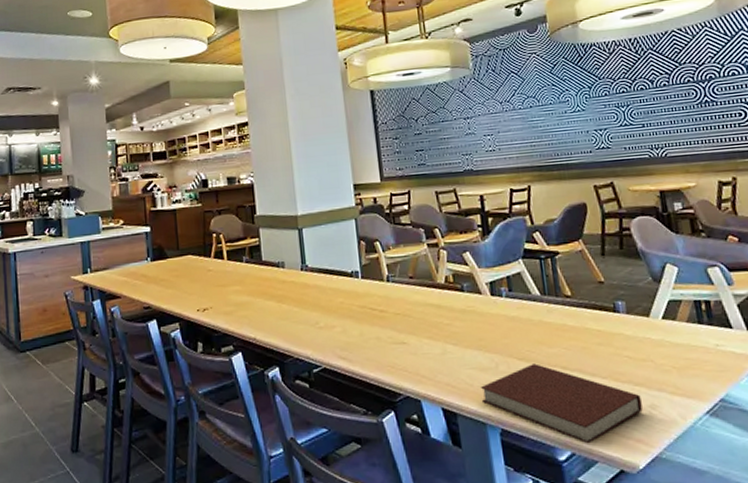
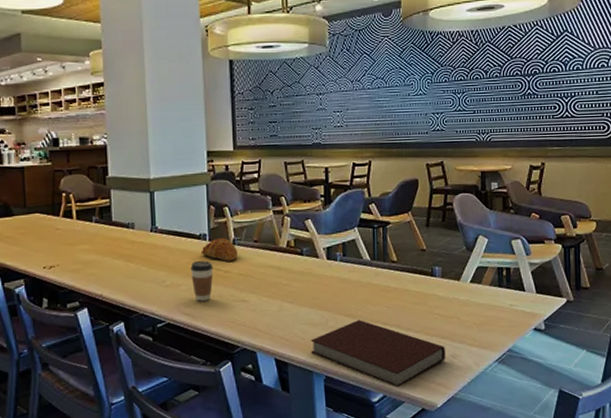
coffee cup: none [344,300,369,344] -> present [190,261,214,302]
pastry: none [354,274,393,300] -> present [201,237,237,261]

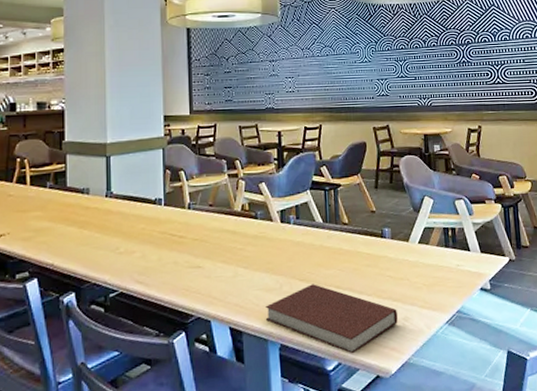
coffee cup: present [190,261,214,302] -> none [145,226,168,269]
pastry: present [201,237,237,261] -> none [156,202,192,226]

